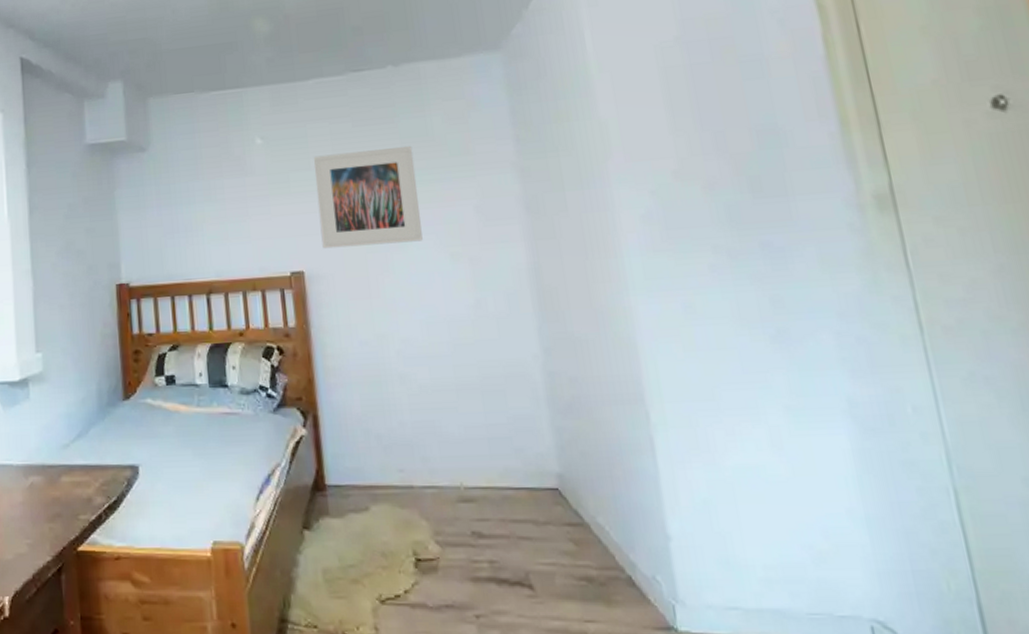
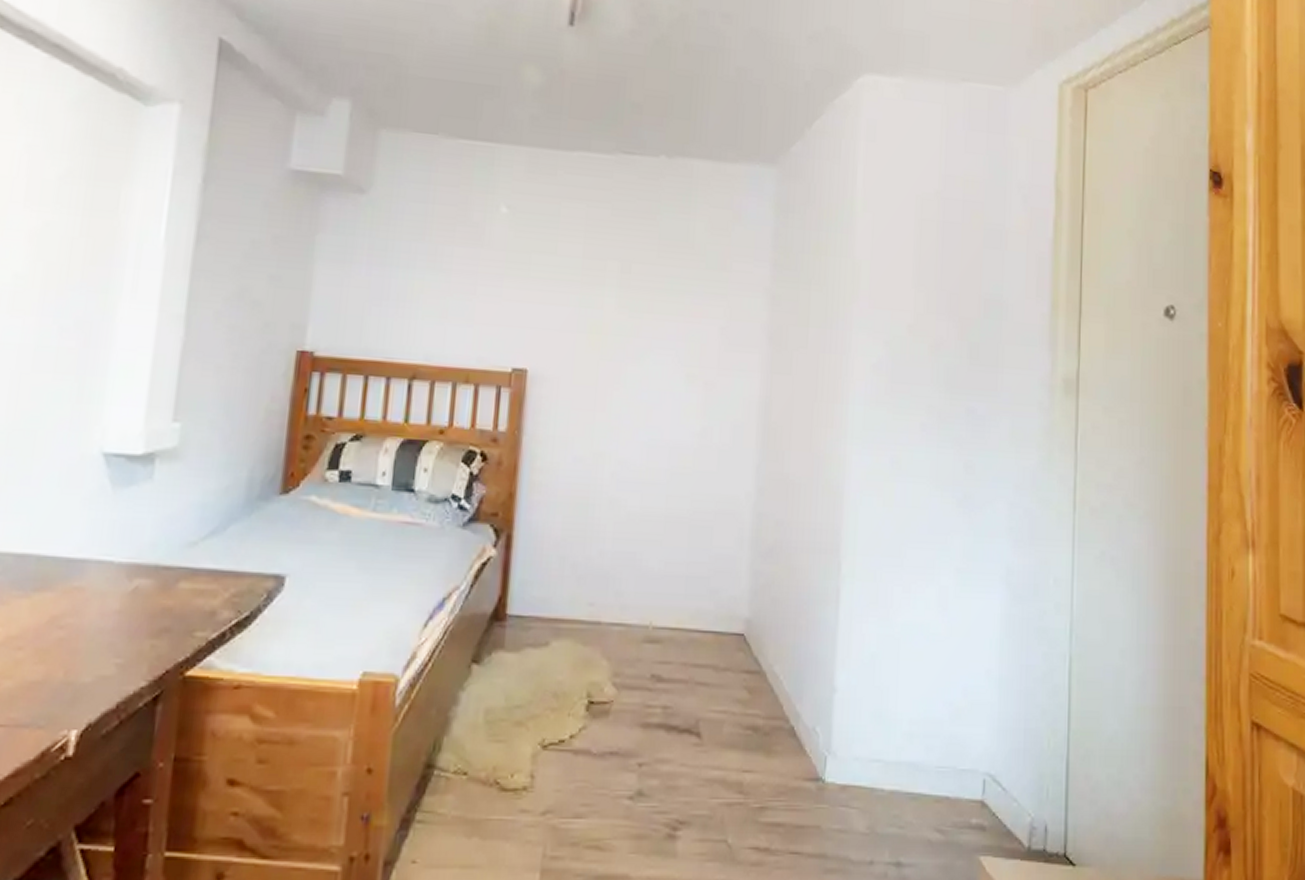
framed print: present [314,145,423,249] -> none [553,240,670,356]

